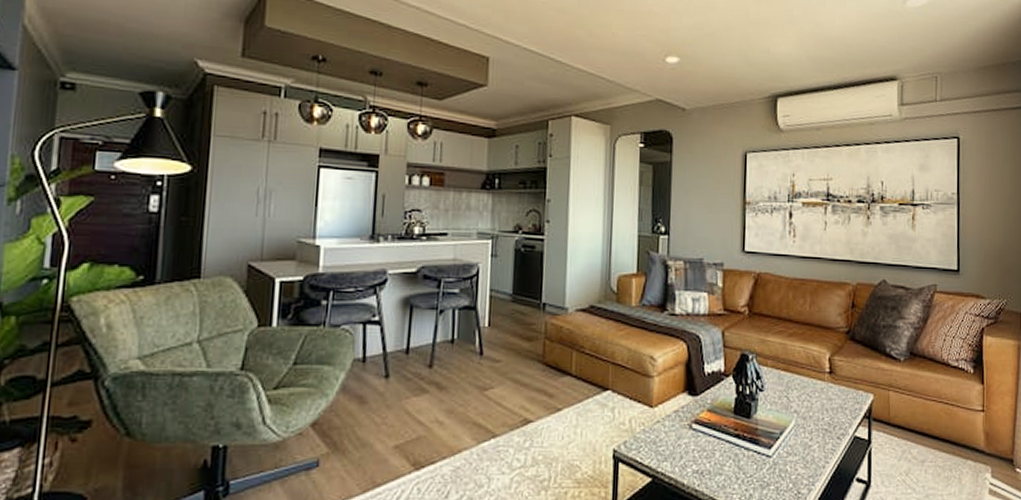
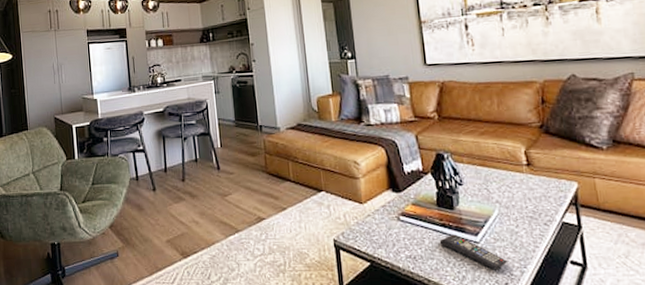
remote control: none [731,446,797,488] -> present [439,234,508,270]

